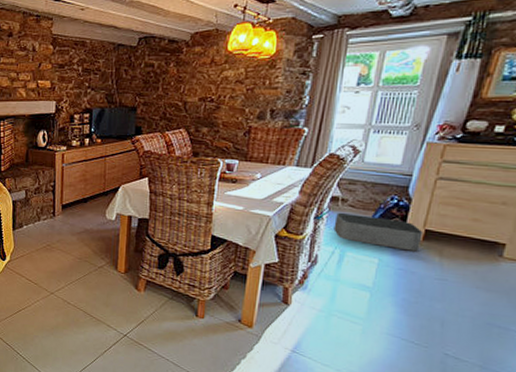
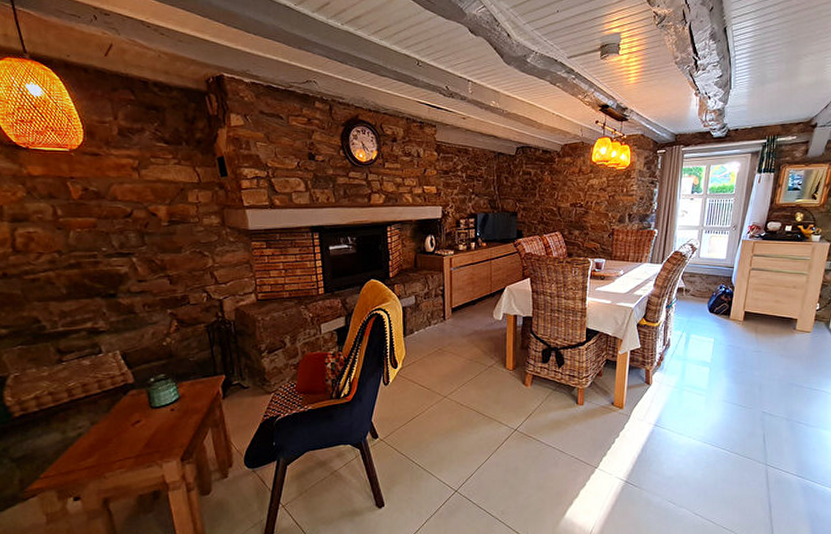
storage bin: present [333,212,423,252] -> none [681,301,743,330]

